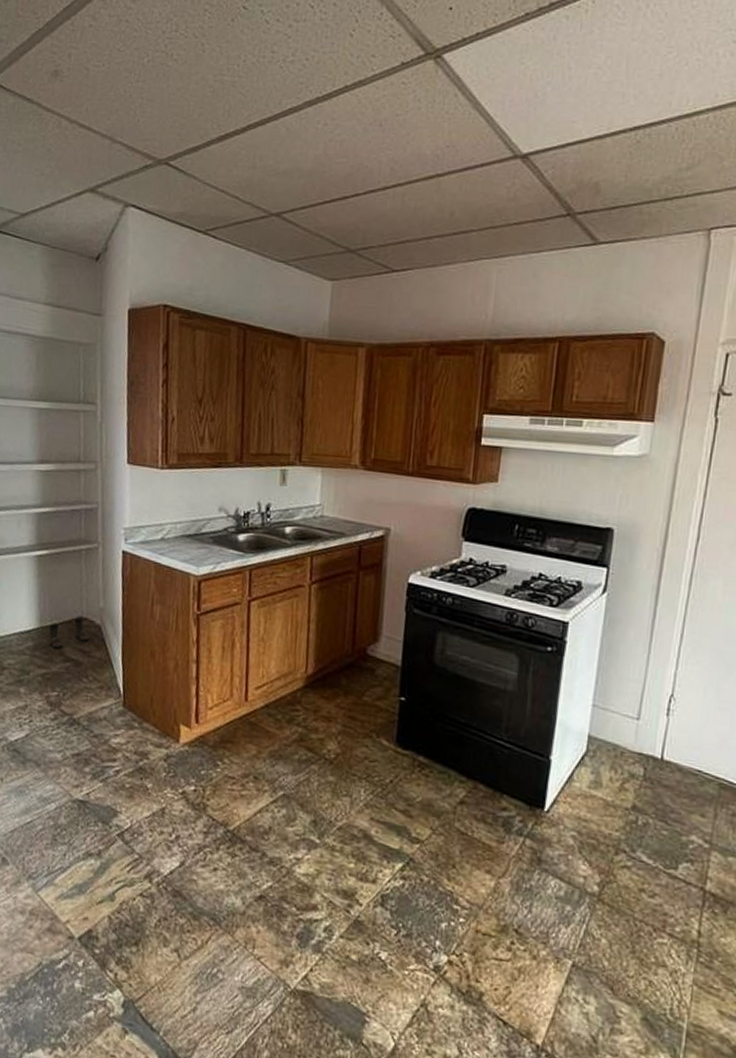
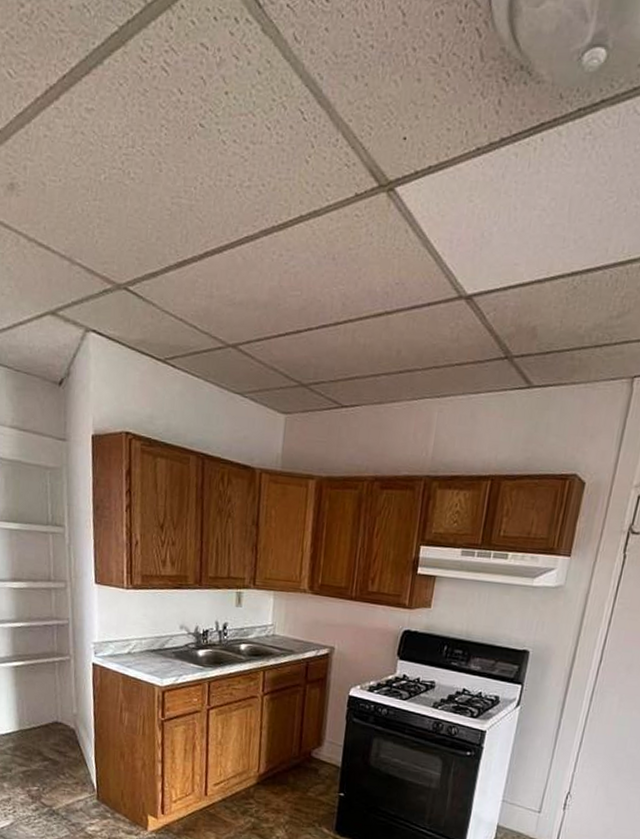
boots: present [48,618,89,649] -> none [26,722,65,749]

